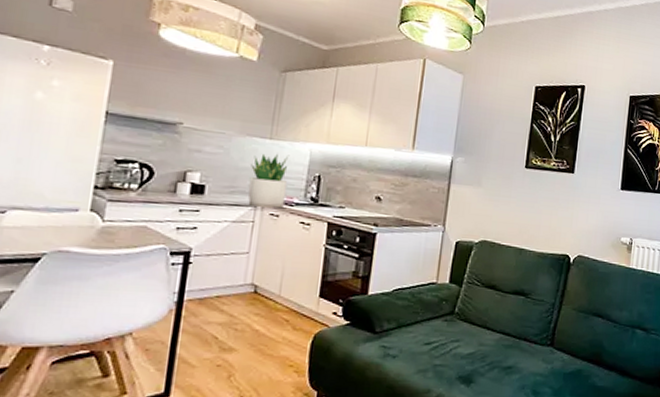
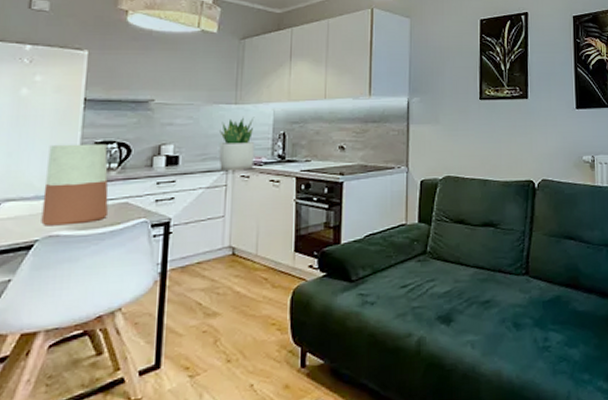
vase: none [50,156,129,242] -> present [41,143,109,226]

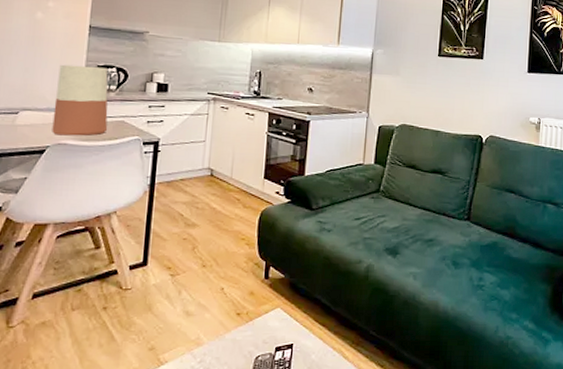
planter: present [219,117,255,172] -> none [202,54,235,103]

